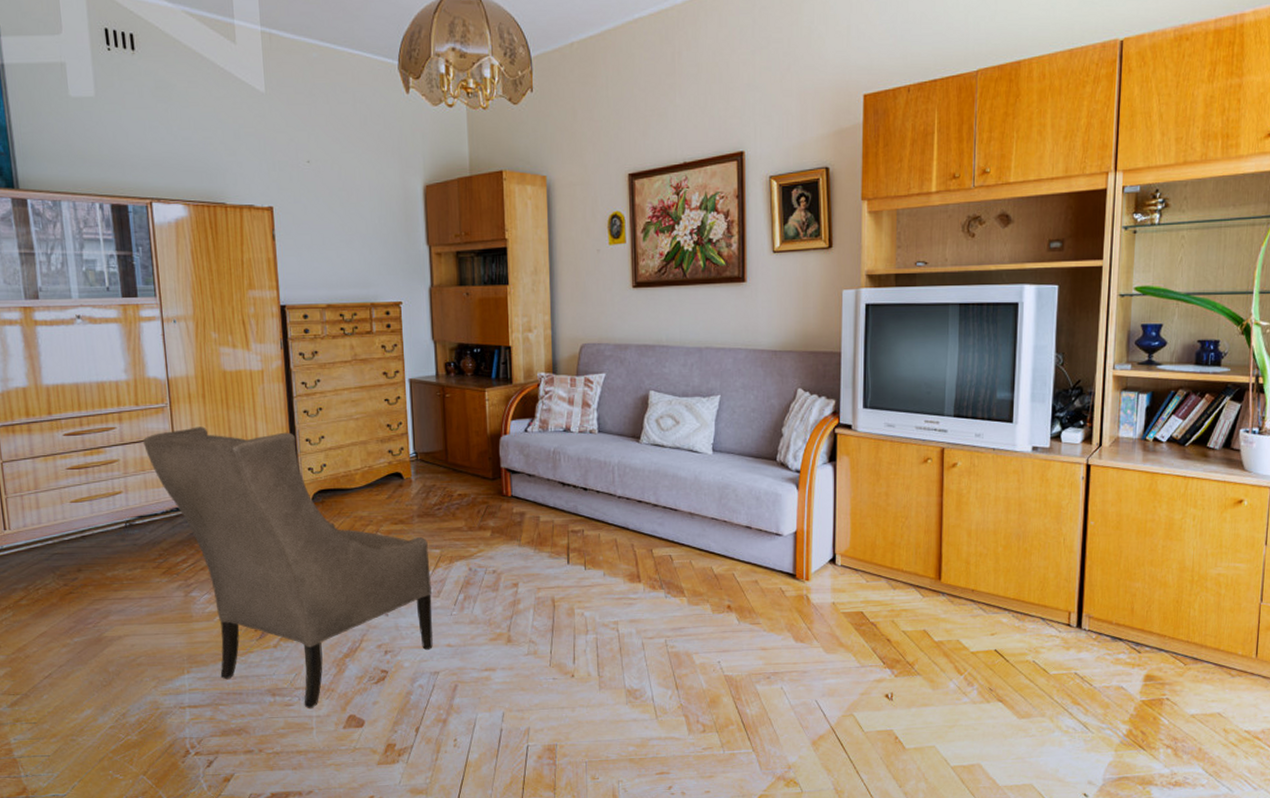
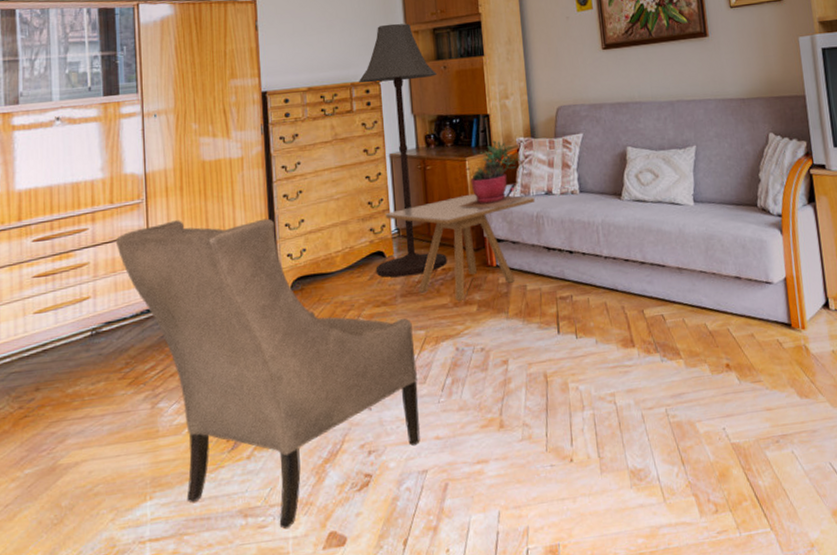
floor lamp: none [378,243,464,499] -> present [358,23,447,278]
side table: none [403,425,553,525] -> present [385,194,536,301]
succulent plant: none [478,373,543,441] -> present [460,140,525,209]

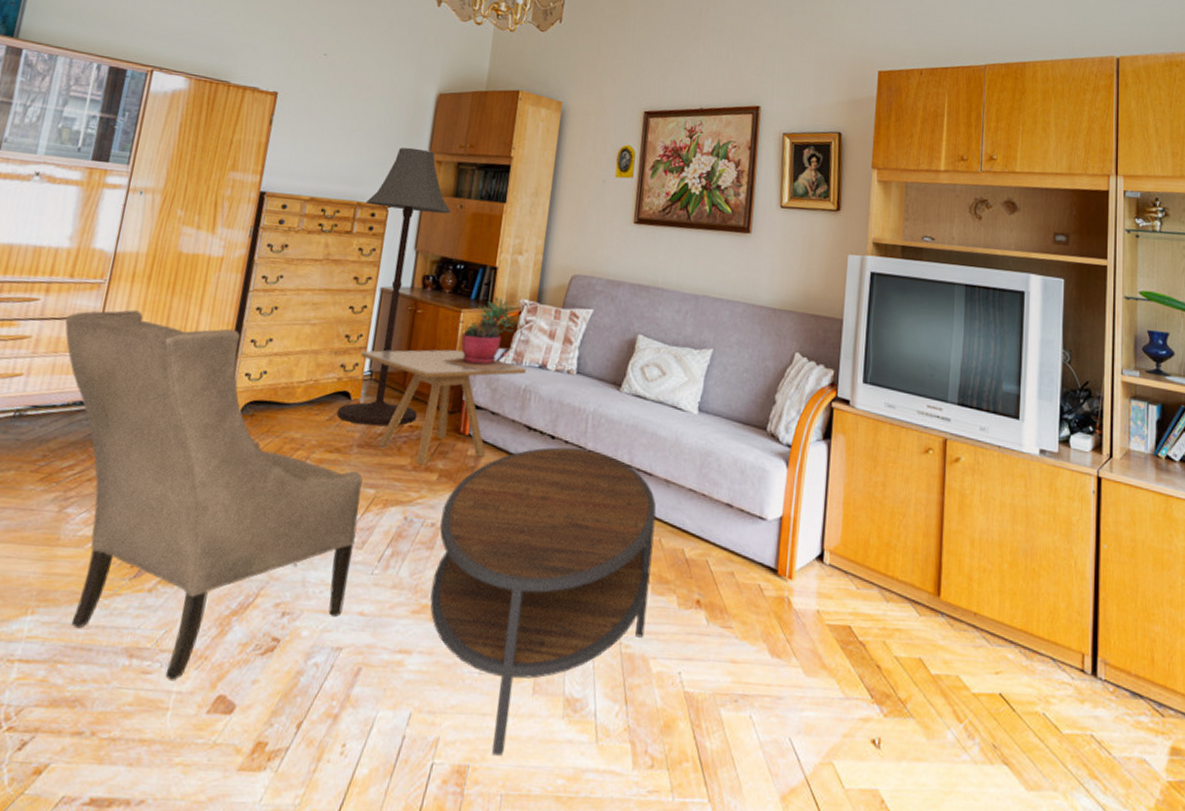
coffee table: none [488,256,687,531] -> present [430,447,657,756]

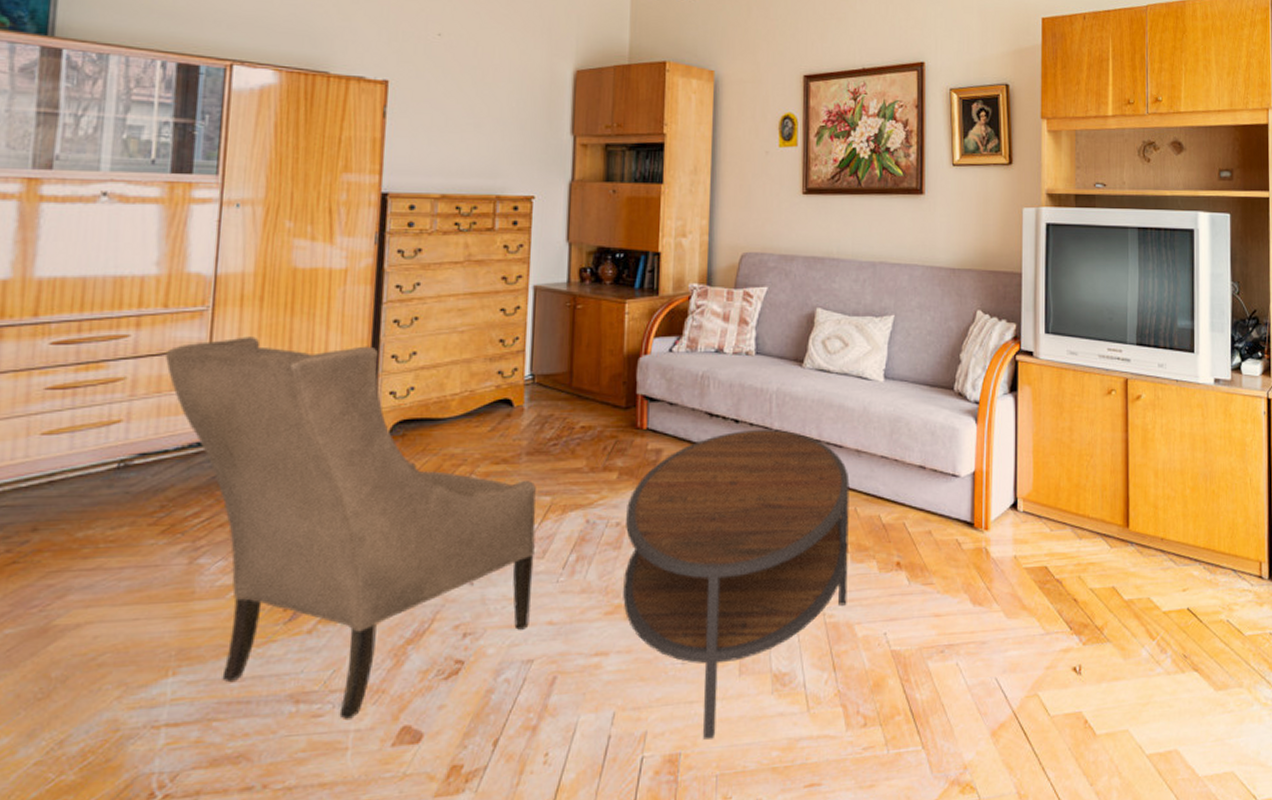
floor lamp: present [336,147,451,426] -> none [499,131,603,432]
side table: present [360,349,527,465] -> none [518,342,703,465]
succulent plant: present [443,297,519,371] -> none [612,283,691,362]

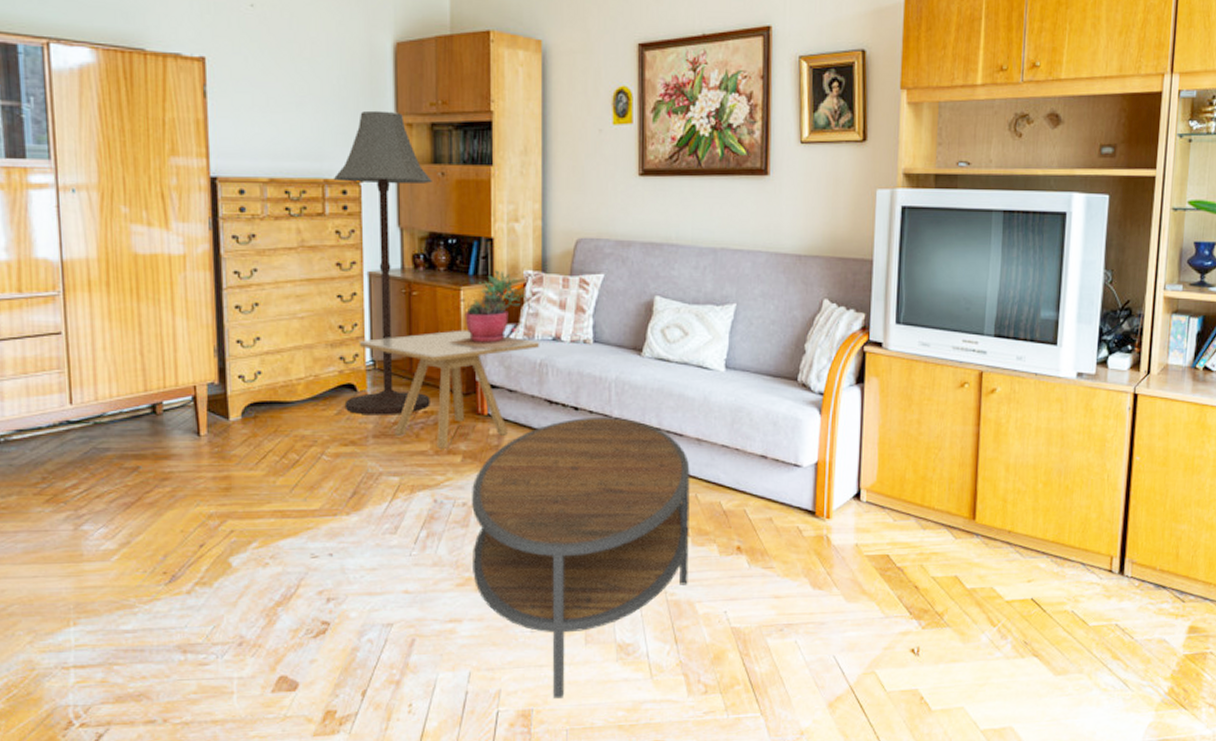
armchair: present [164,337,536,721] -> none [25,321,387,669]
floor lamp: none [499,131,603,432] -> present [333,110,432,415]
side table: none [518,342,703,465] -> present [358,330,540,449]
succulent plant: none [612,283,691,362] -> present [449,270,528,349]

